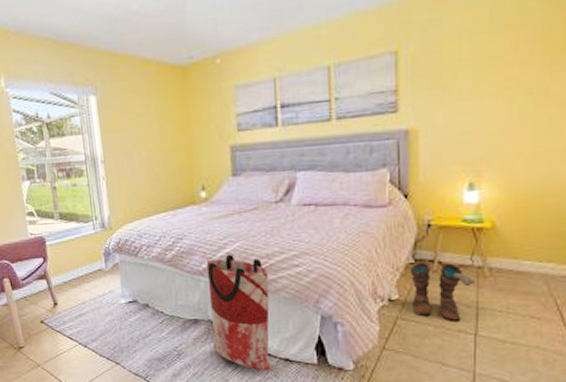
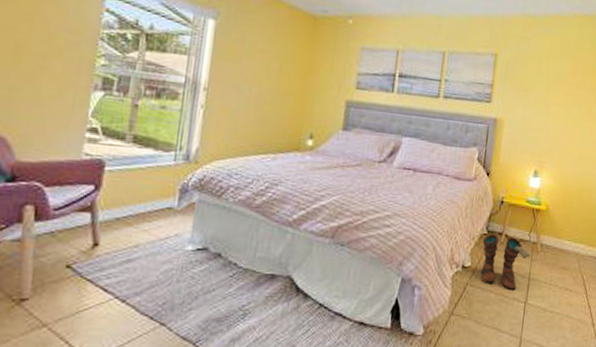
bag: present [206,254,272,371] -> none [286,207,359,336]

